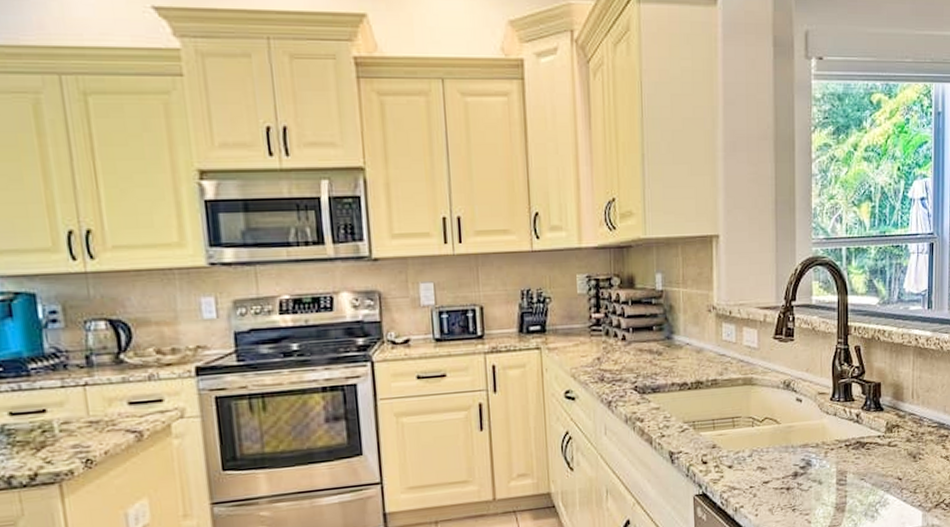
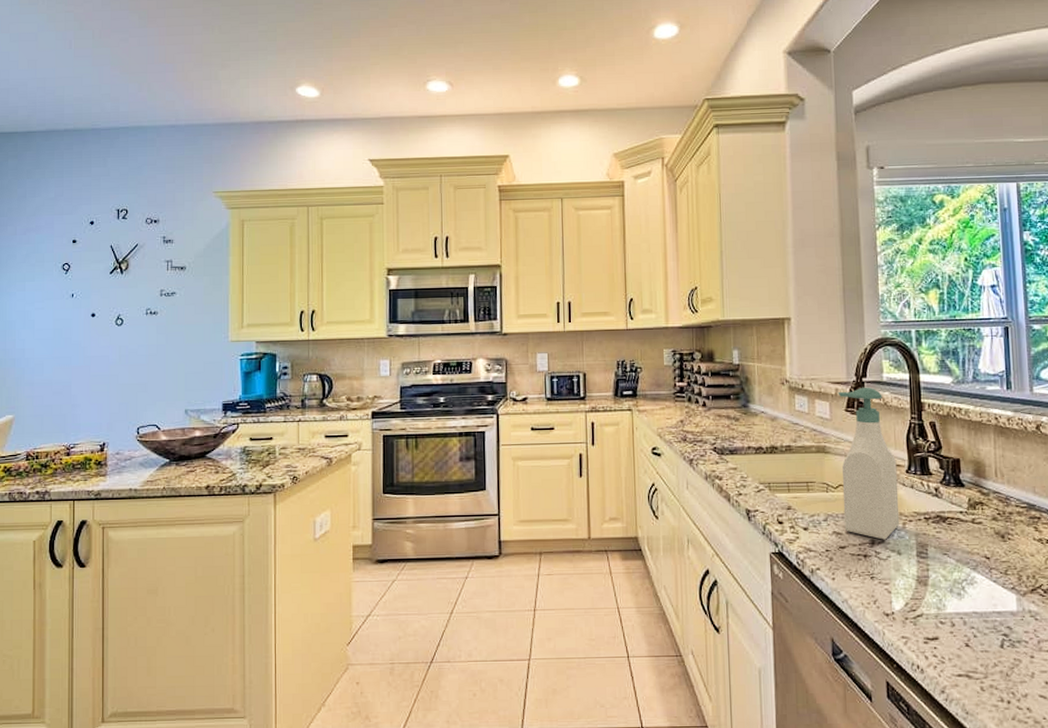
soap bottle: none [766,311,822,471] -> present [838,387,900,540]

